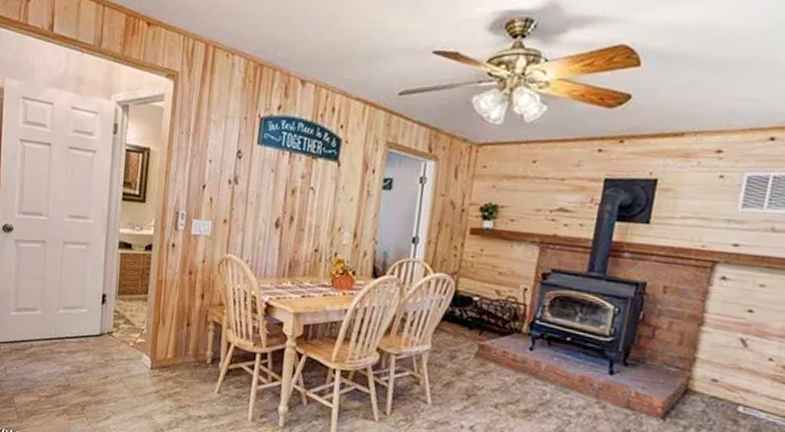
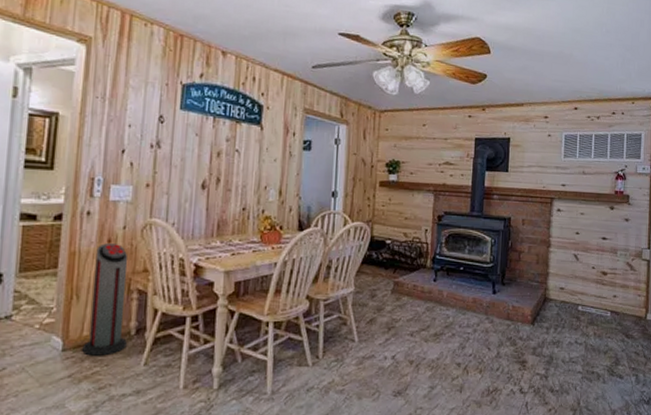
air purifier: none [166,275,206,379] -> present [82,243,128,356]

